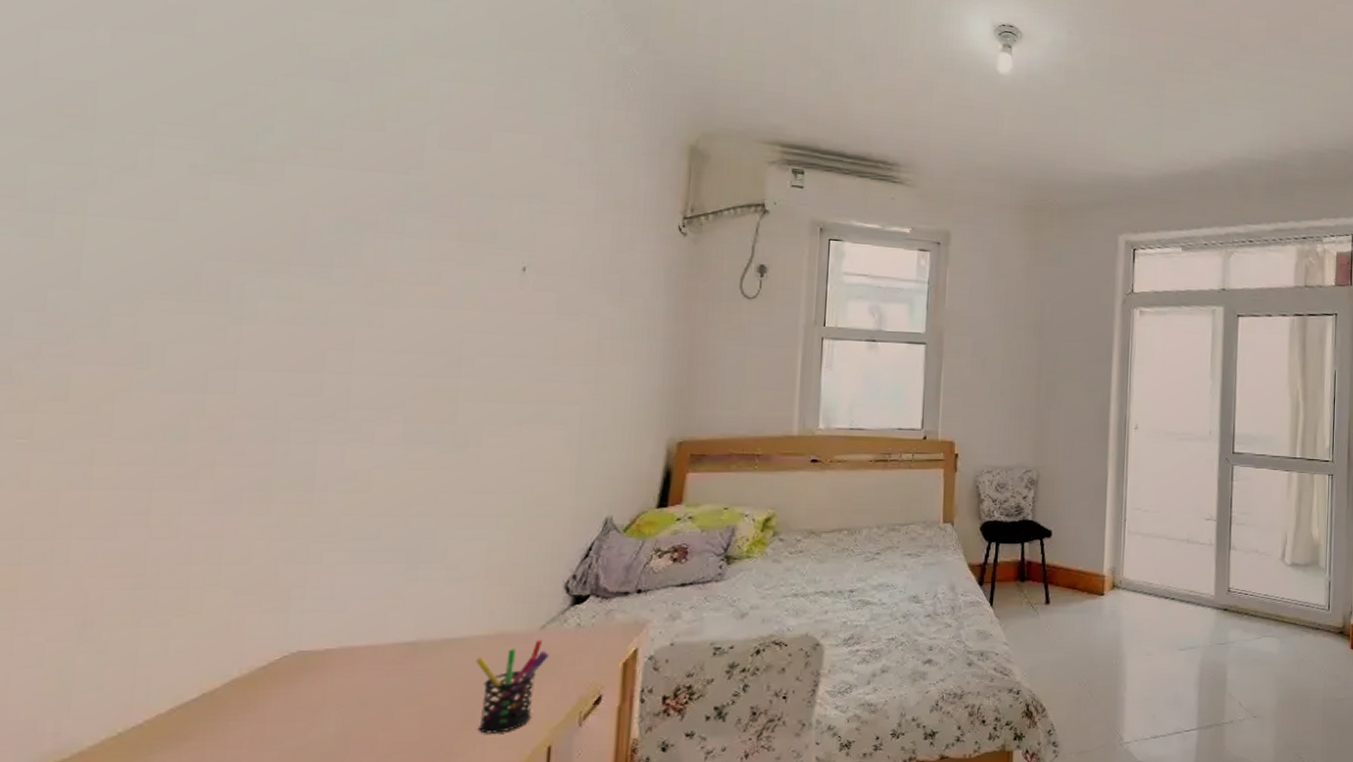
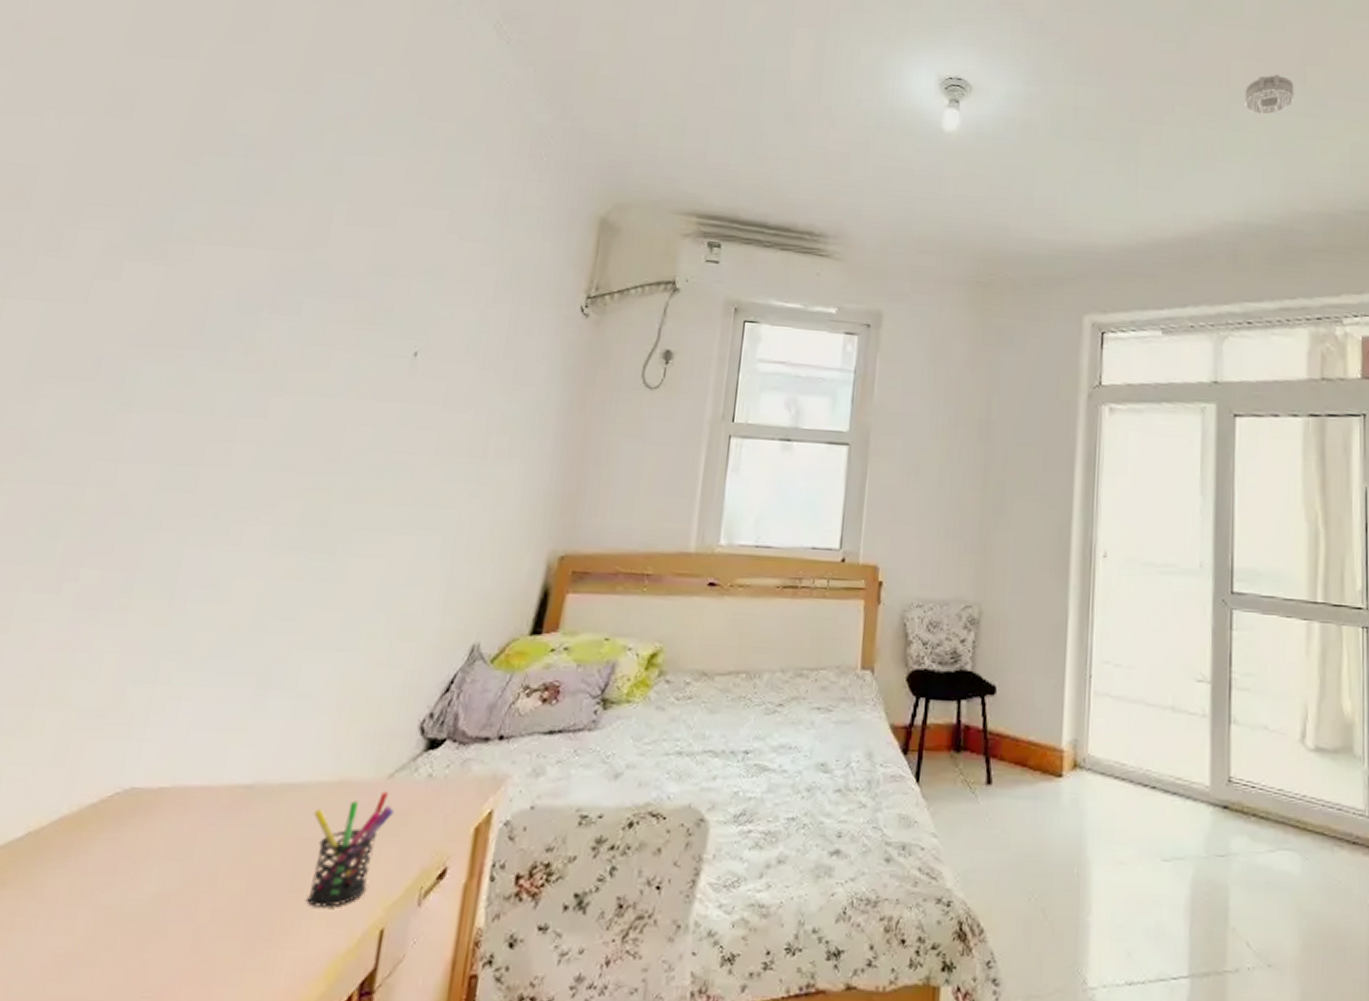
smoke detector: none [1251,31,1291,67] -> present [1245,74,1294,115]

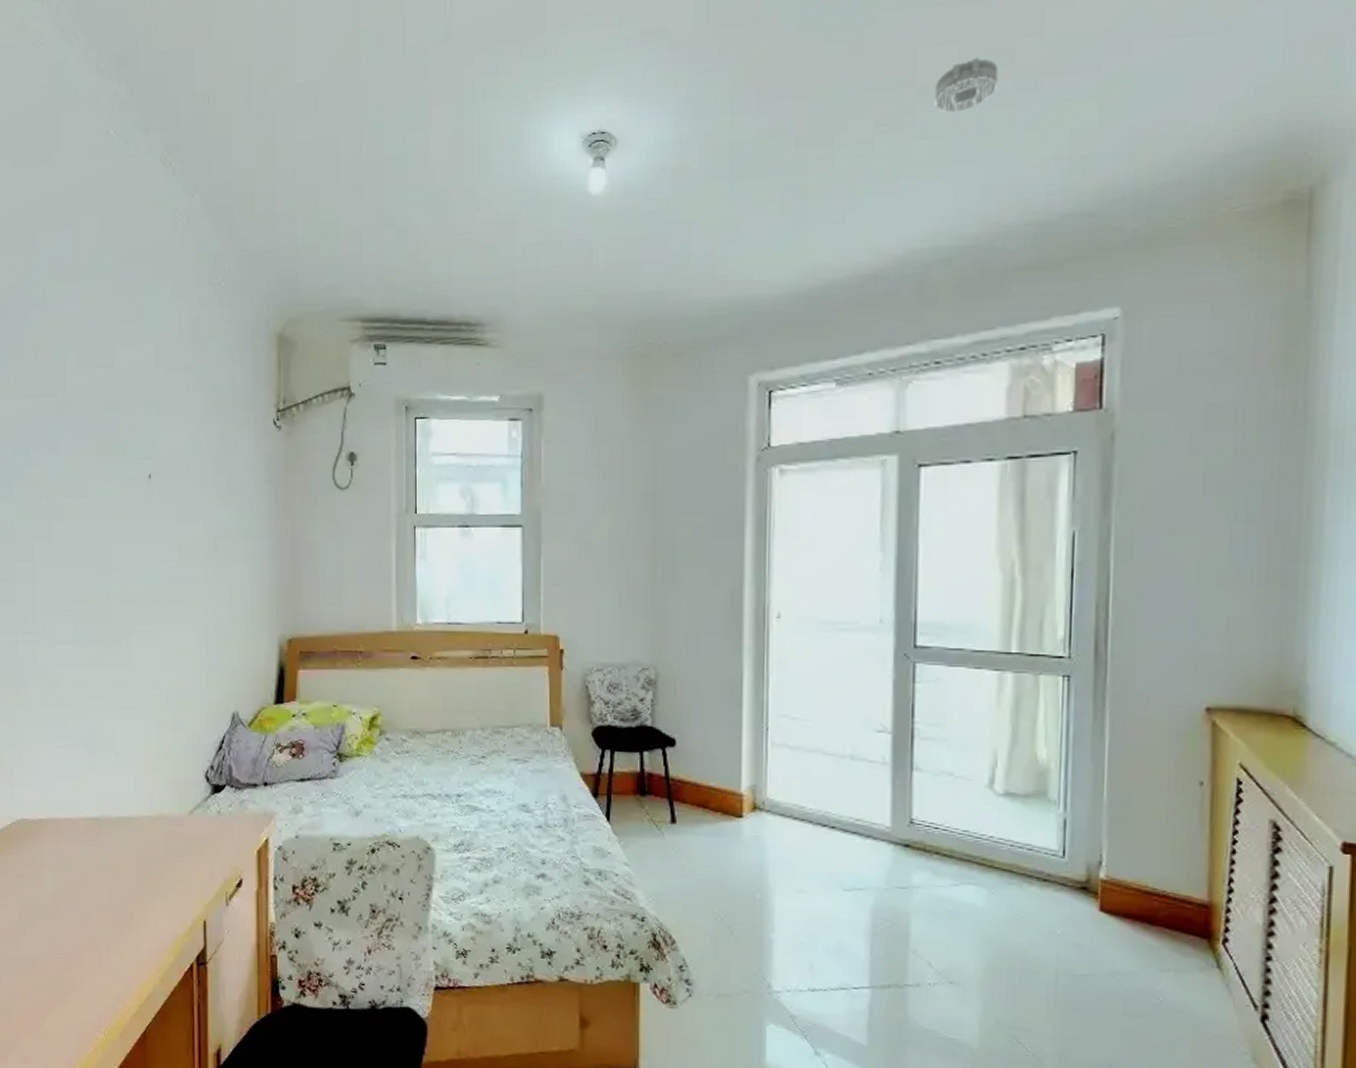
pen holder: present [307,791,394,908] -> none [143,823,198,904]

